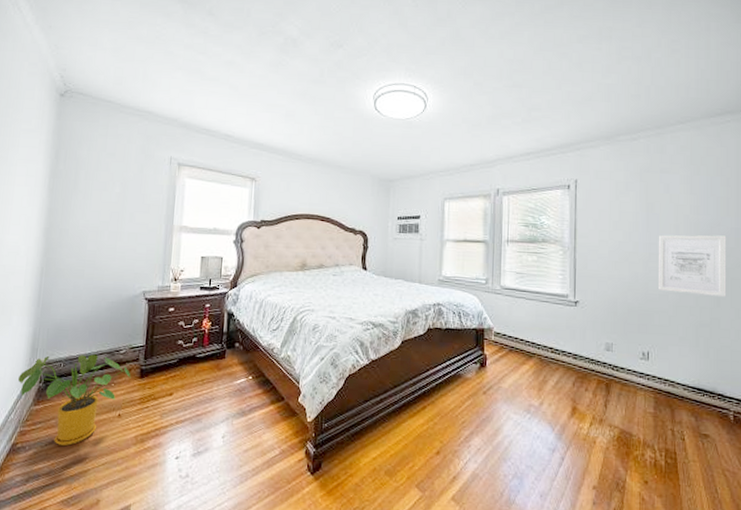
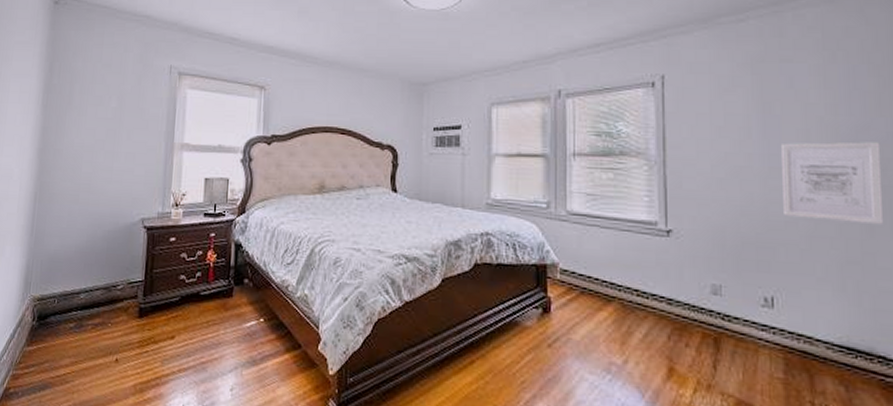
house plant: present [18,354,131,446] -> none [11,289,129,393]

